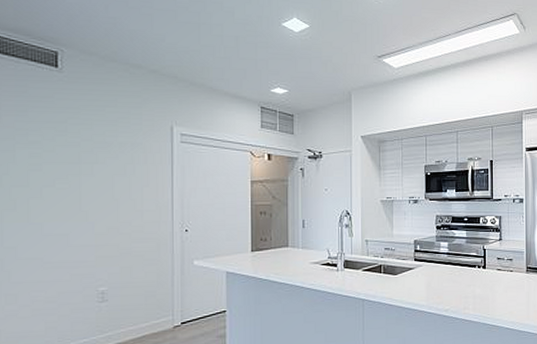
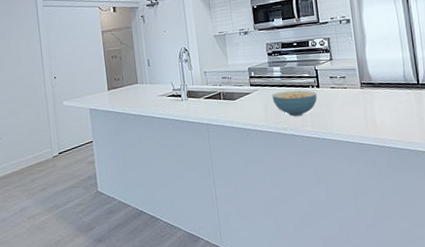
cereal bowl: none [436,269,482,298] -> present [272,90,317,117]

